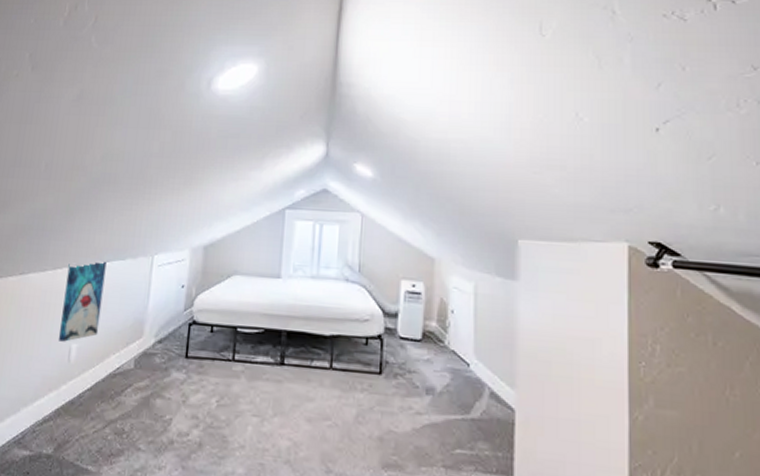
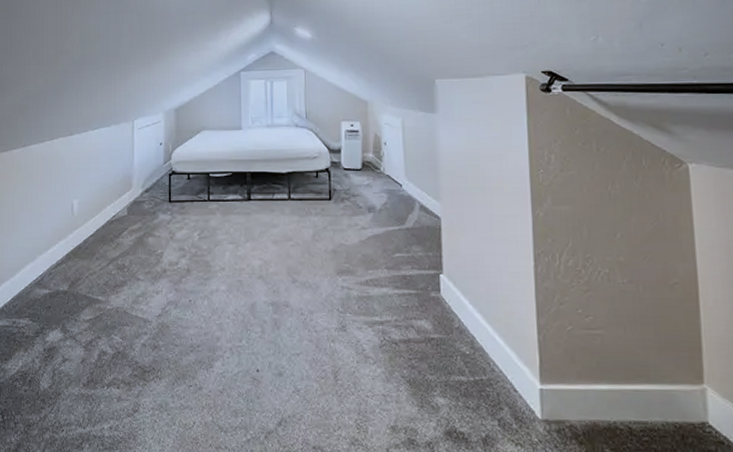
wall art: present [58,262,107,342] -> none [61,130,95,199]

